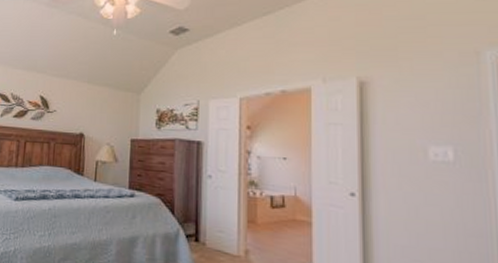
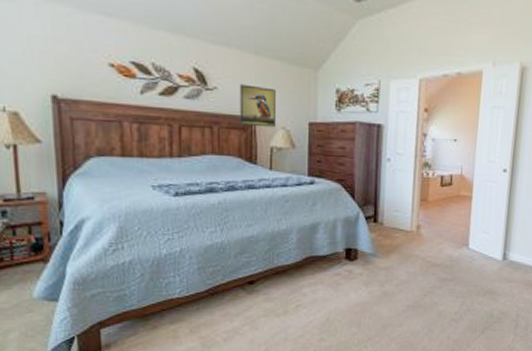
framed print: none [71,107,103,144] -> present [239,84,276,128]

